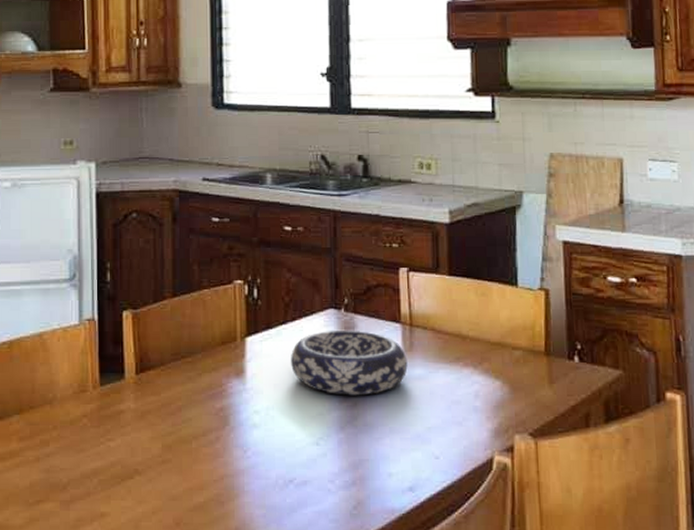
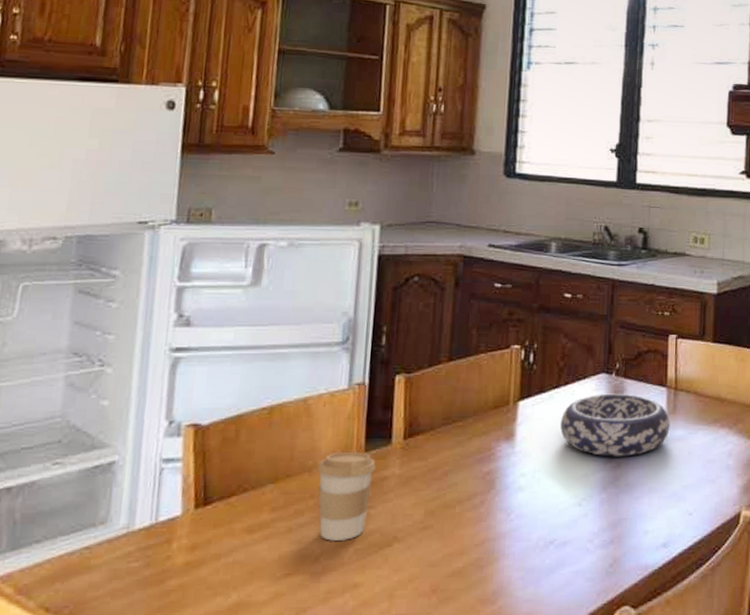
coffee cup: none [57,385,112,471] -> present [317,451,376,541]

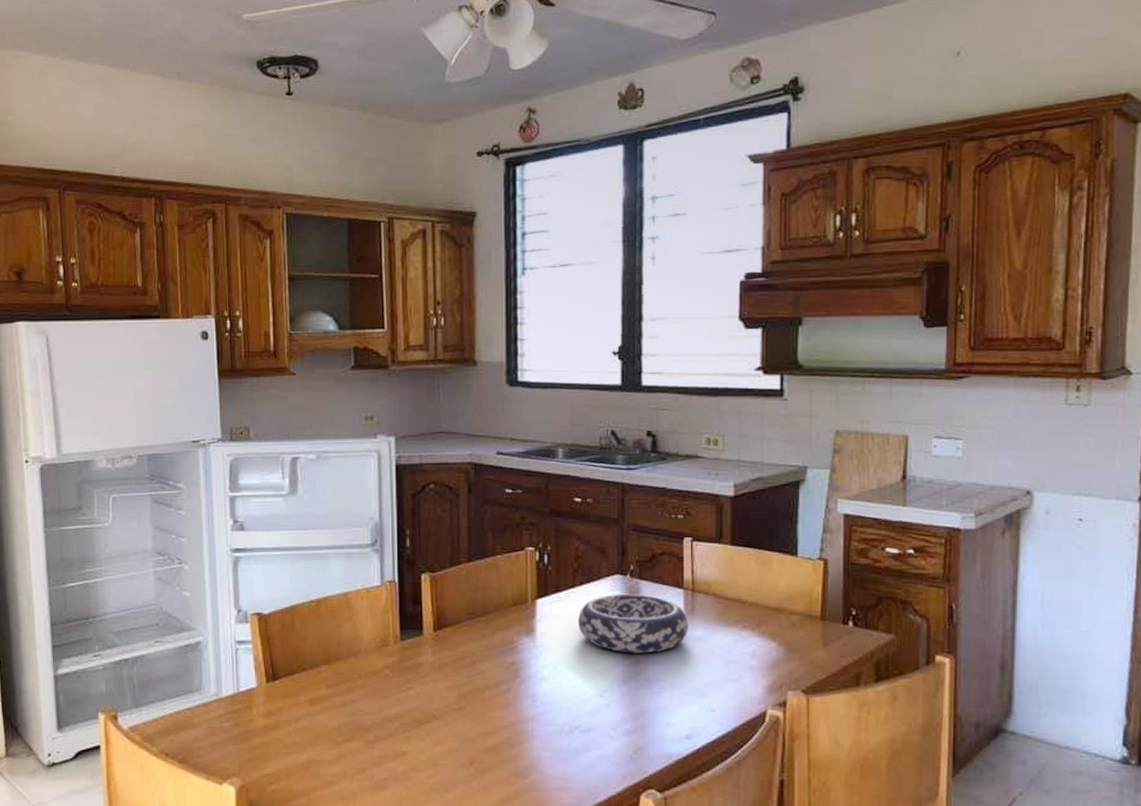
coffee cup: present [317,451,376,541] -> none [362,640,411,715]

